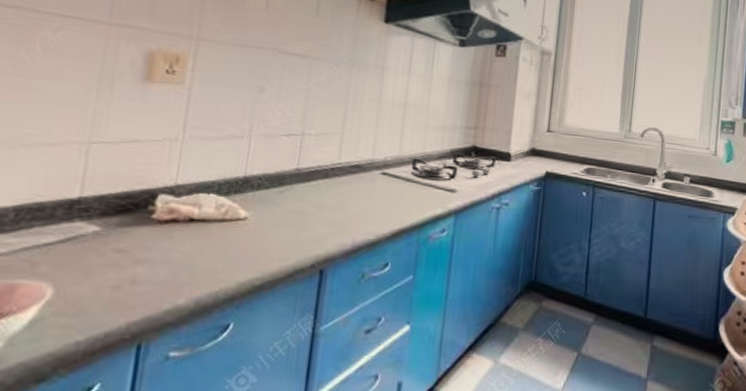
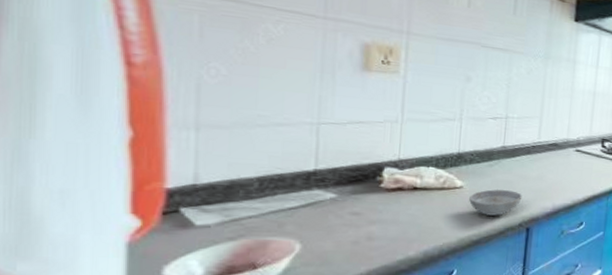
bowl: none [253,221,317,255] -> present [469,189,522,216]

